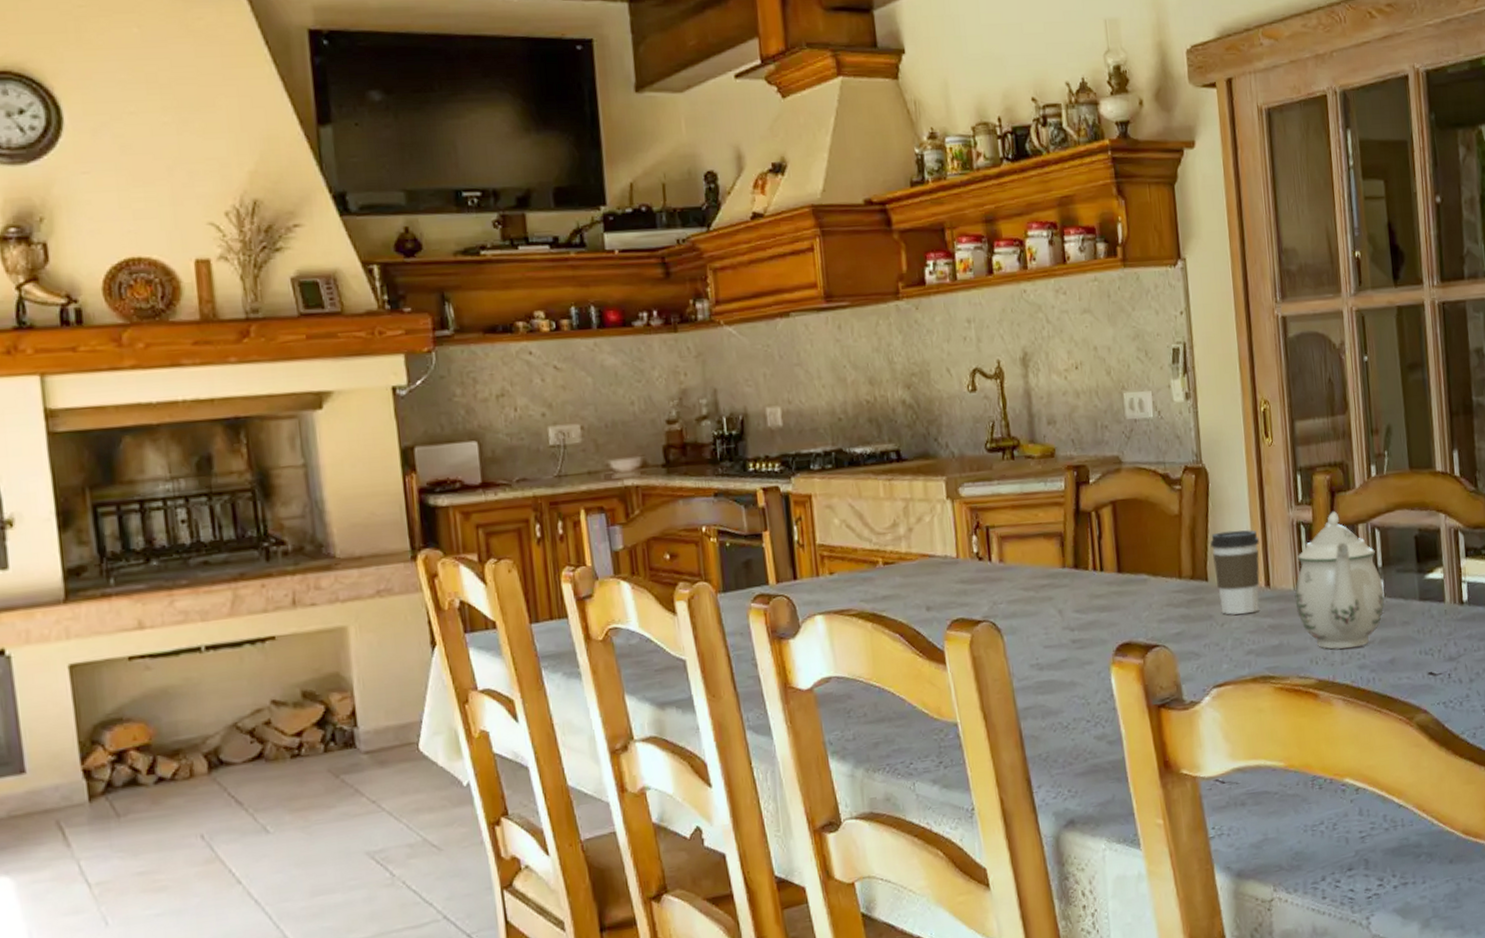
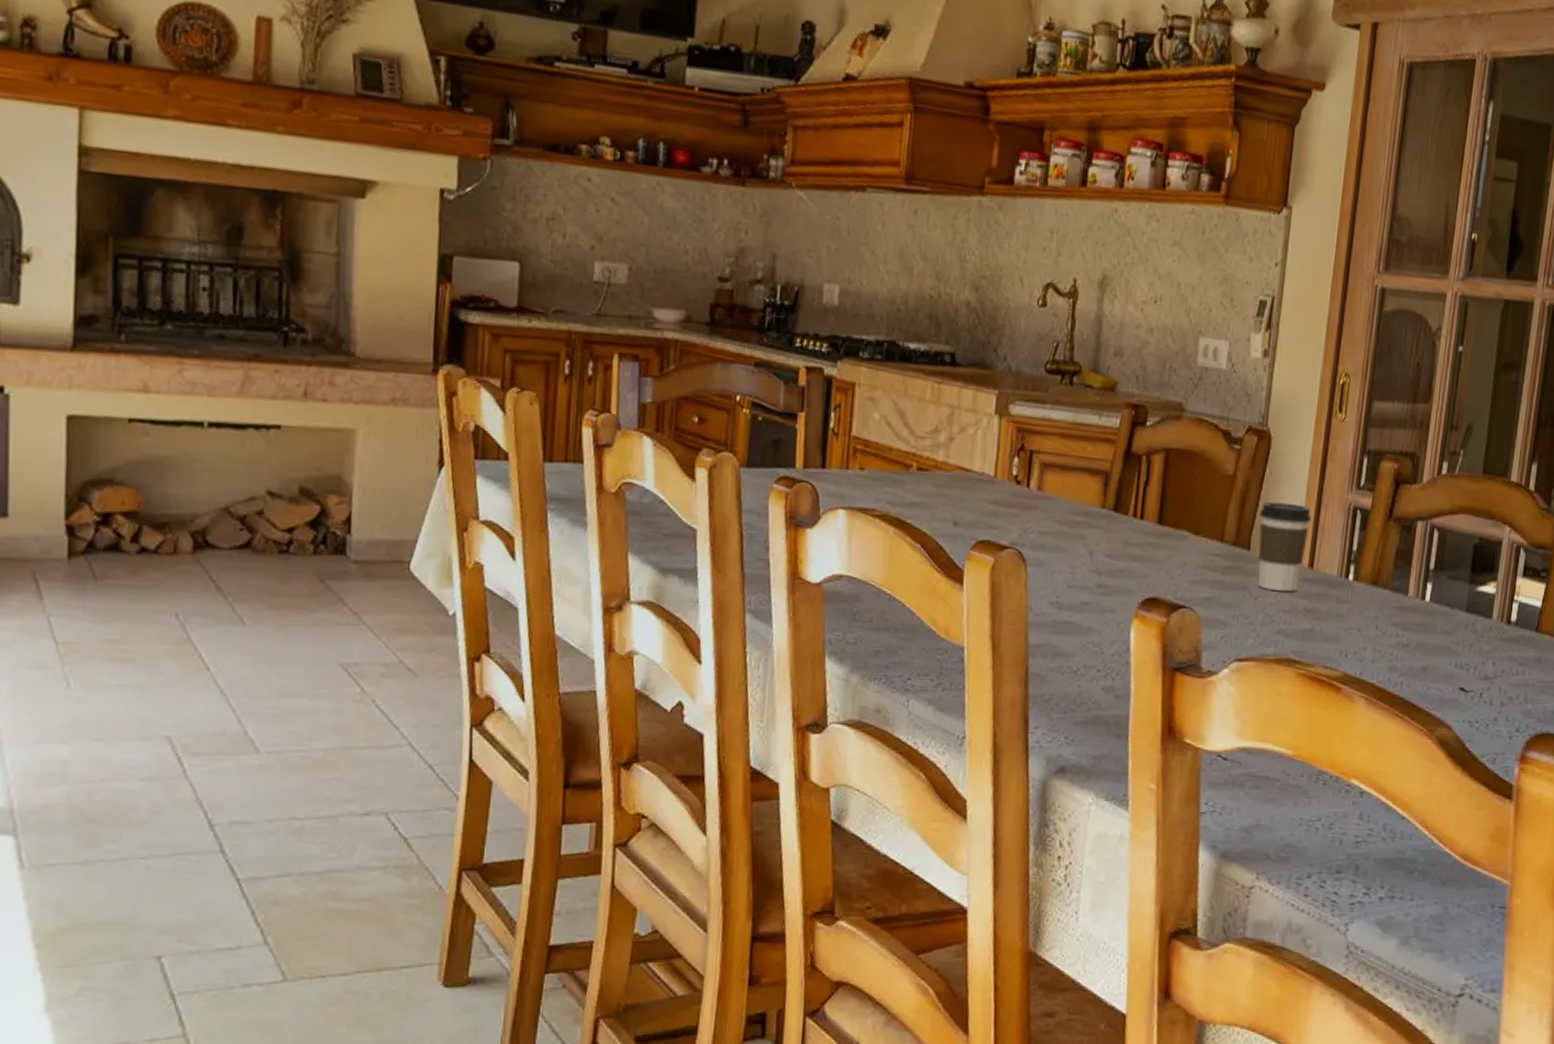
teapot: present [1294,511,1385,649] -> none [1336,503,1432,648]

